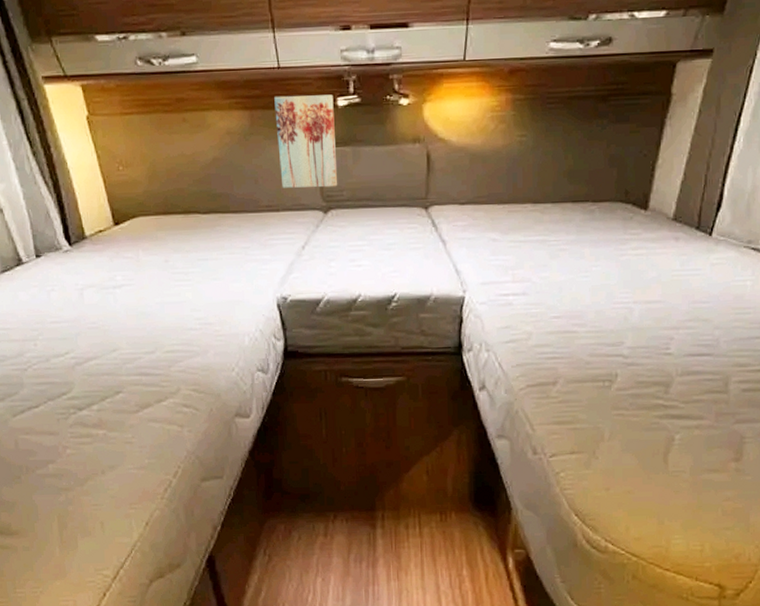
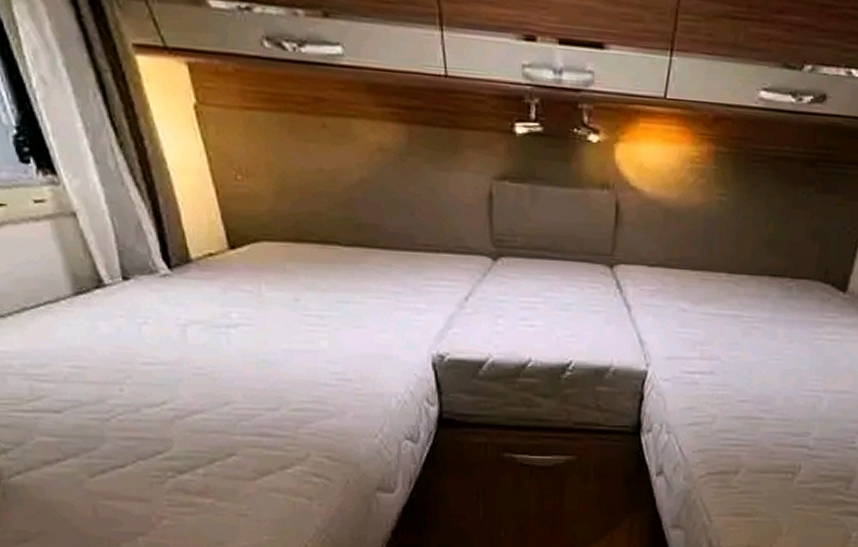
wall art: present [274,94,338,188] -> none [439,111,512,231]

